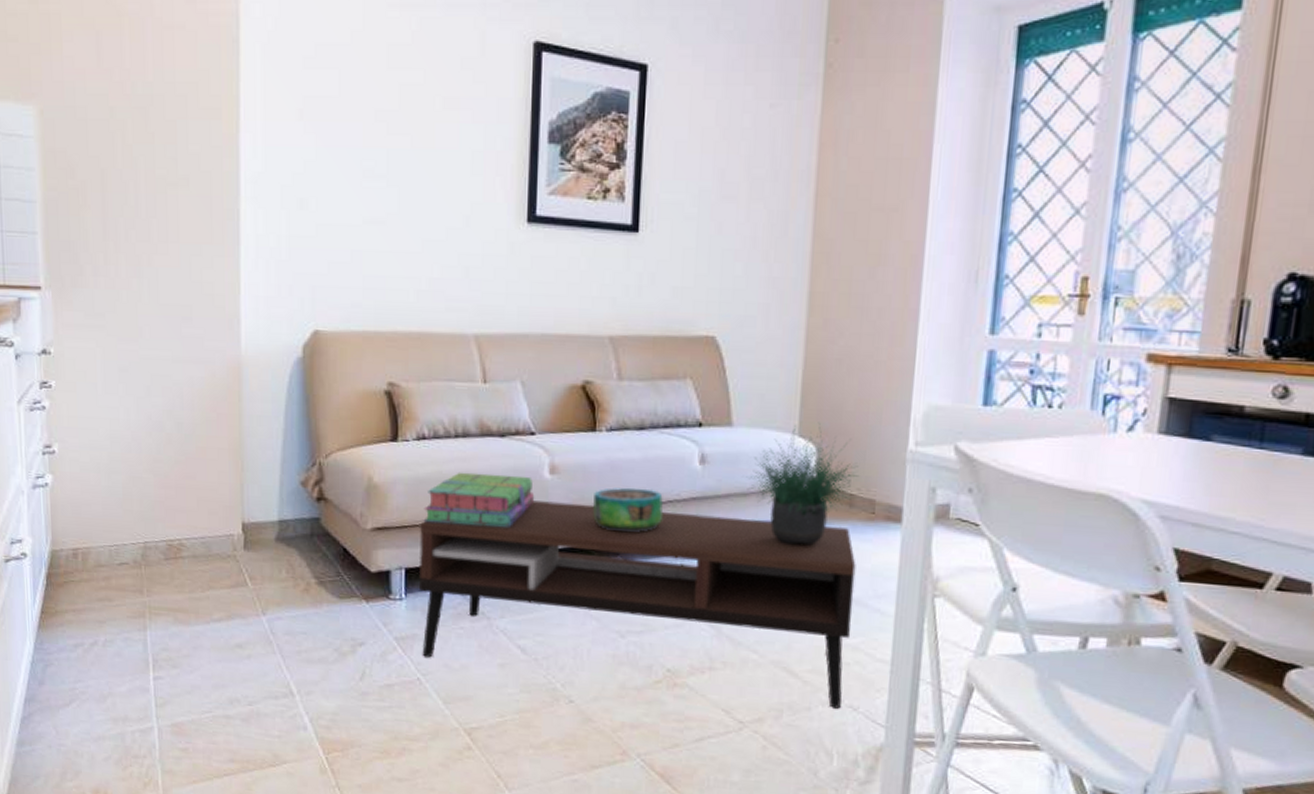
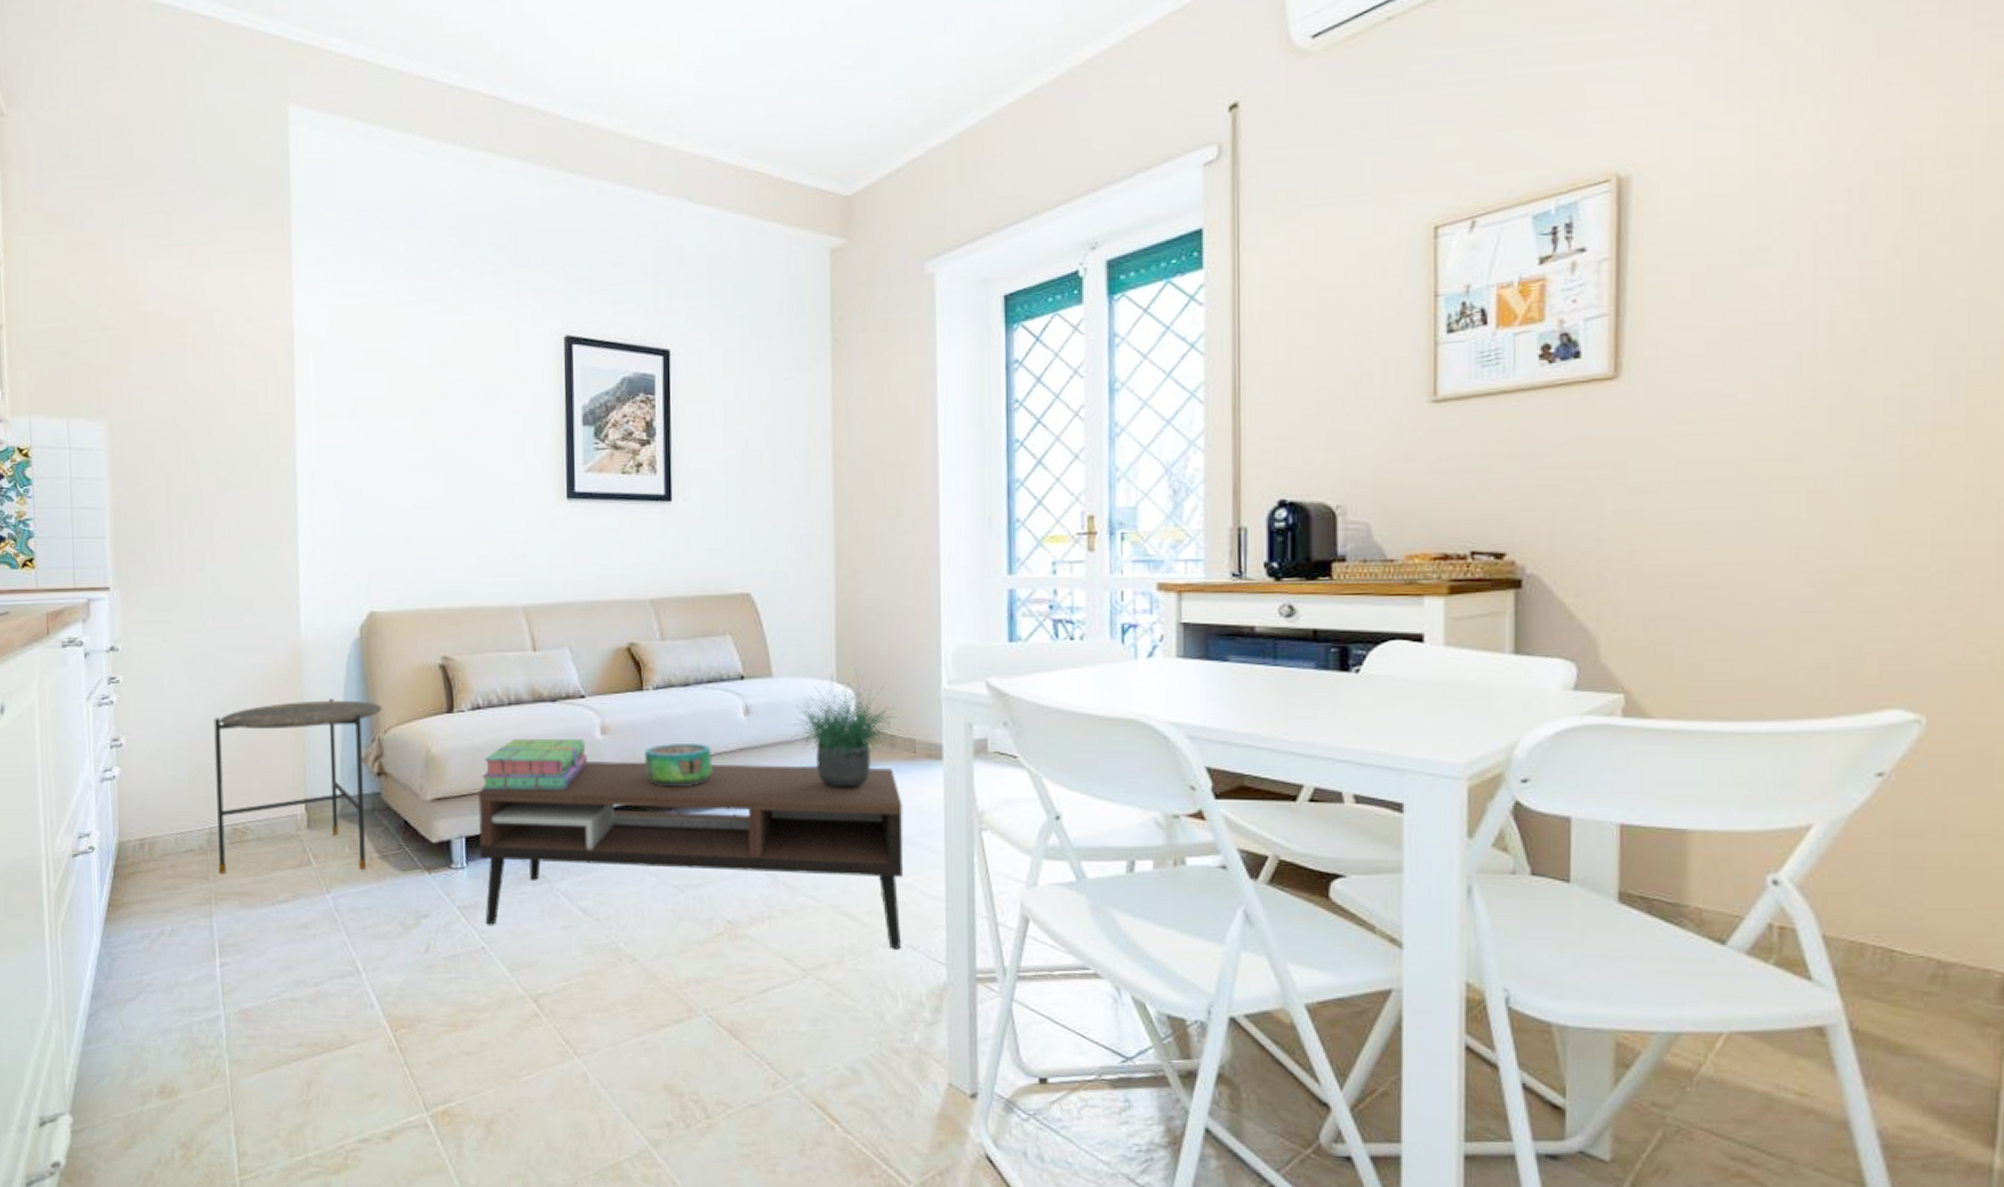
side table: none [149,418,324,594] -> present [214,699,382,874]

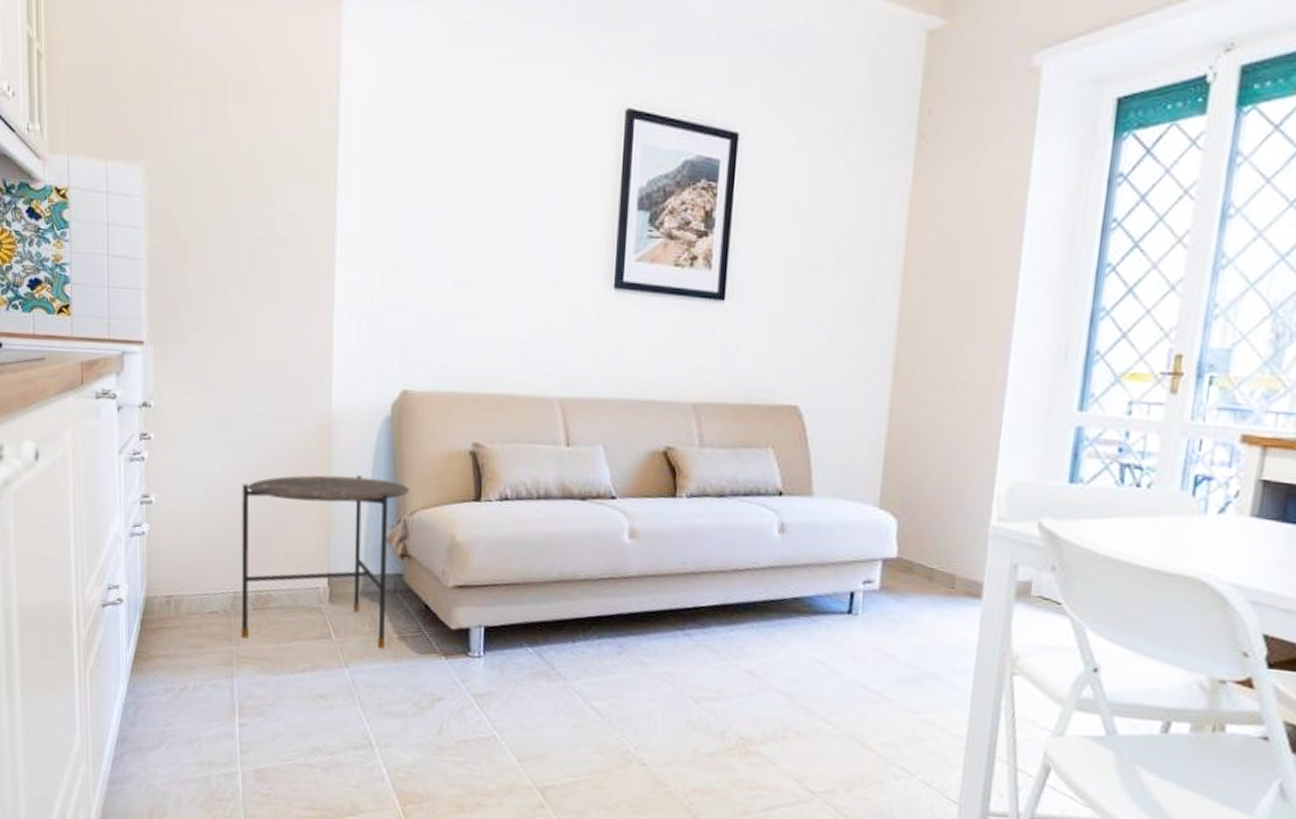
coffee table: present [478,761,904,949] -> none [497,564,934,783]
stack of books: present [481,738,588,790] -> none [503,533,614,590]
decorative bowl: present [644,742,712,787] -> none [670,554,741,600]
potted plant: present [790,669,897,789] -> none [825,496,940,618]

